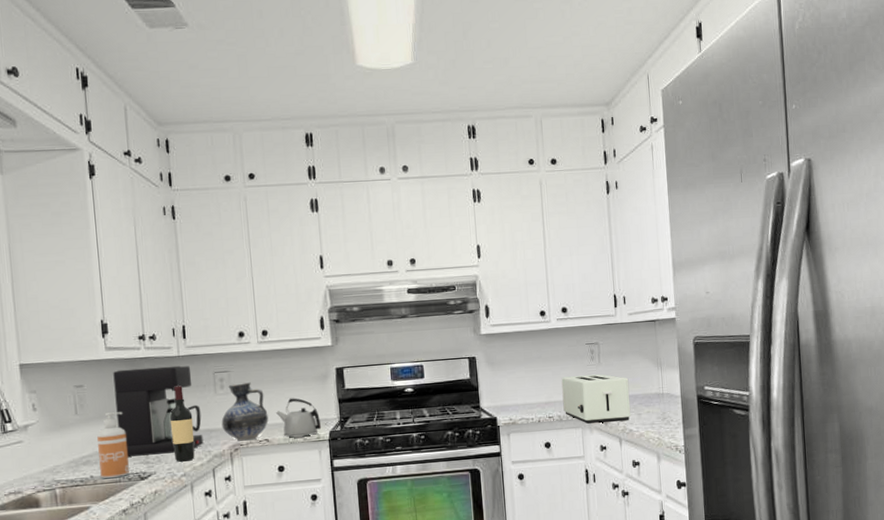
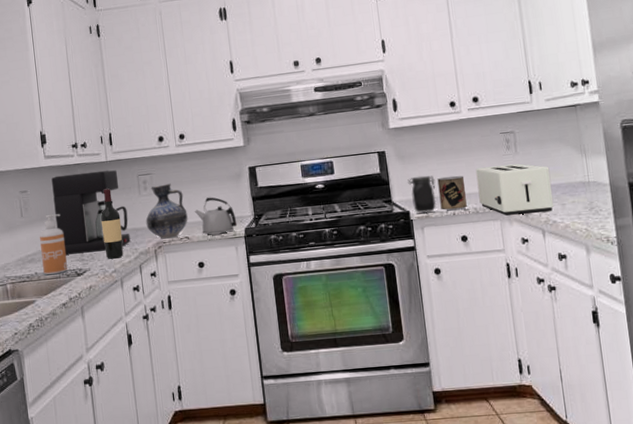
jar: none [496,382,523,419] -> present [408,175,437,213]
tin can: none [525,383,553,418] -> present [437,175,468,211]

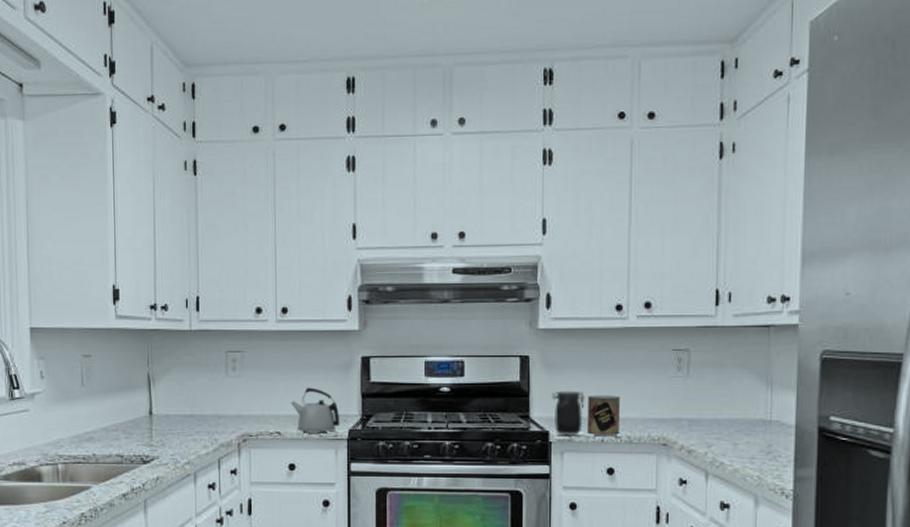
soap dispenser: present [39,214,68,275] -> none [102,387,132,459]
coffee maker: present [51,170,131,255] -> none [122,341,210,437]
wine bottle: present [100,188,124,259] -> none [176,363,201,448]
ceramic jug: present [145,182,188,239] -> none [231,365,282,431]
toaster: present [475,163,554,216] -> none [635,389,726,452]

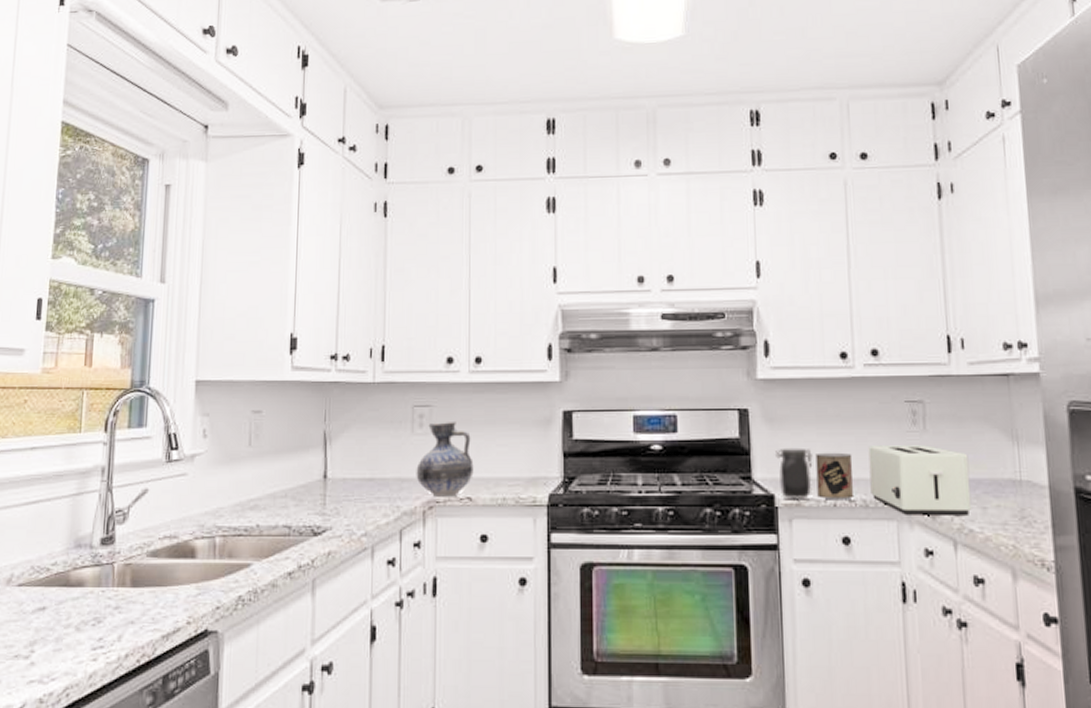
ceramic jug: none [231,365,282,431] -> present [416,420,474,497]
kettle: present [291,387,340,433] -> none [484,446,540,498]
toaster: none [635,389,726,452] -> present [868,445,972,517]

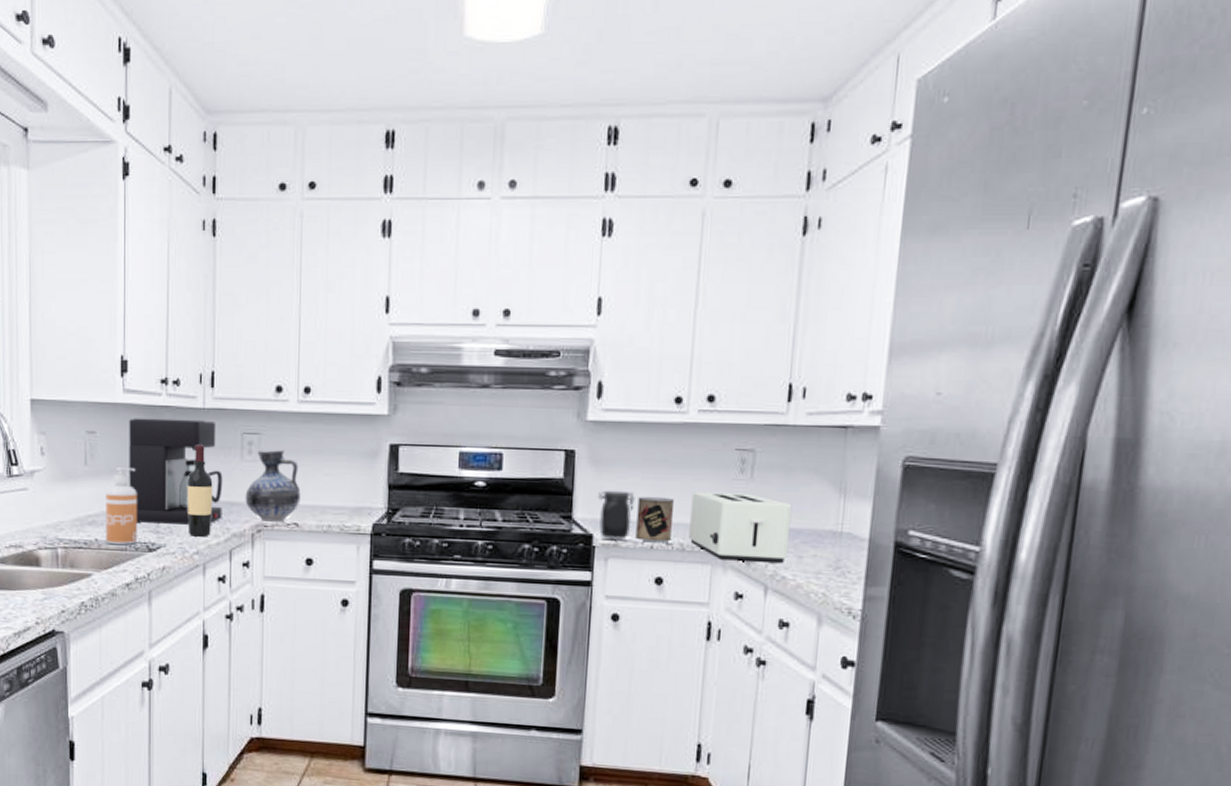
soap dispenser: none [268,447,303,531] -> present [106,467,137,545]
coffee maker: none [294,394,393,505] -> present [129,418,223,525]
wine bottle: none [355,420,383,517] -> present [186,444,213,537]

